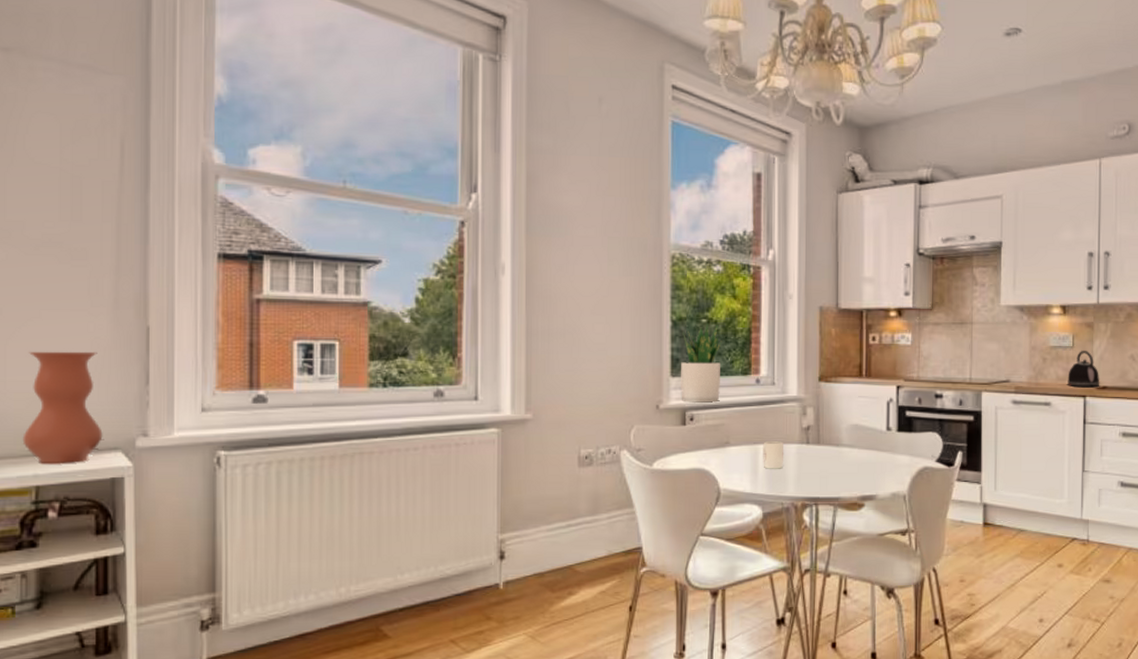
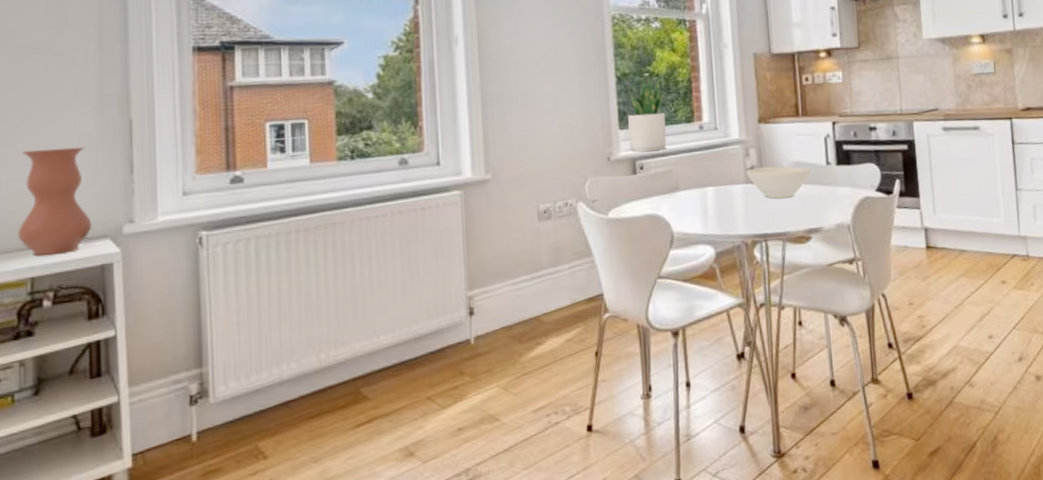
mug: present [763,441,784,469] -> none [710,183,732,210]
bowl: none [801,428,869,463] -> present [746,166,811,200]
kettle: present [1067,350,1100,388] -> none [993,74,1024,111]

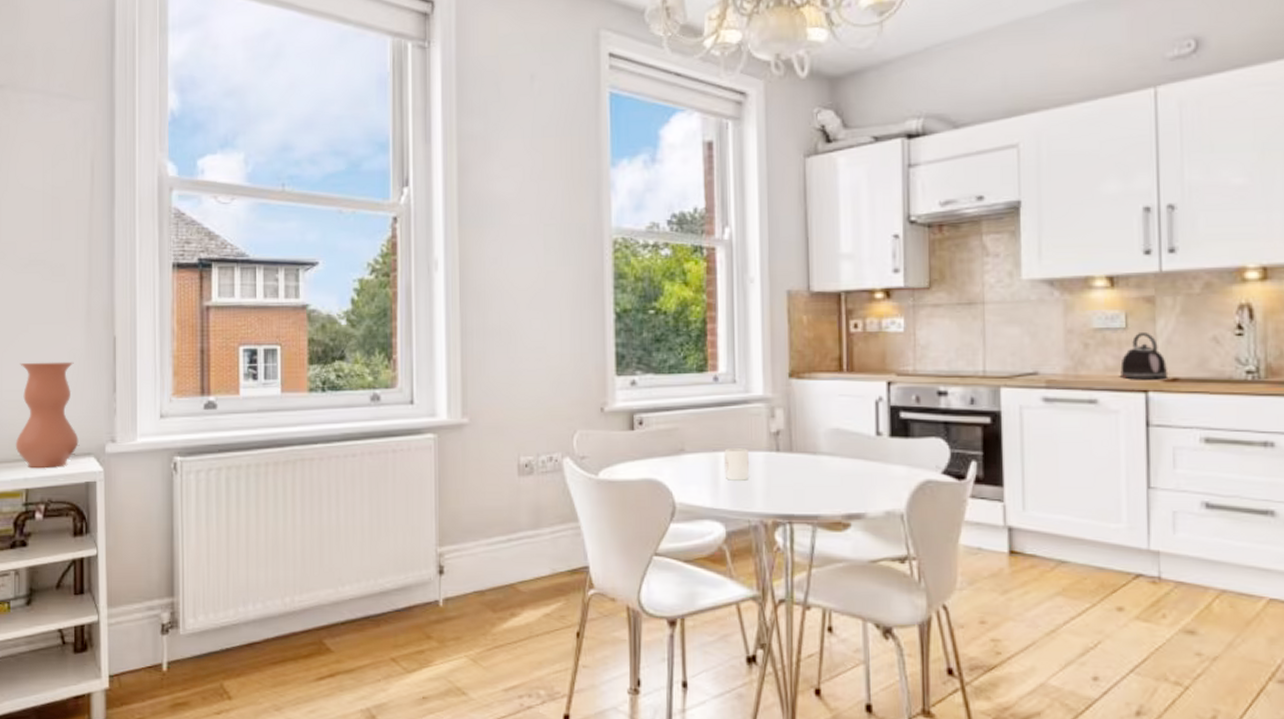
planter: present [627,77,666,153] -> none [627,315,672,404]
mug: none [710,183,732,210] -> present [724,448,750,481]
bowl: present [746,166,811,200] -> none [769,433,854,474]
kettle: none [993,74,1024,111] -> present [1120,331,1169,380]

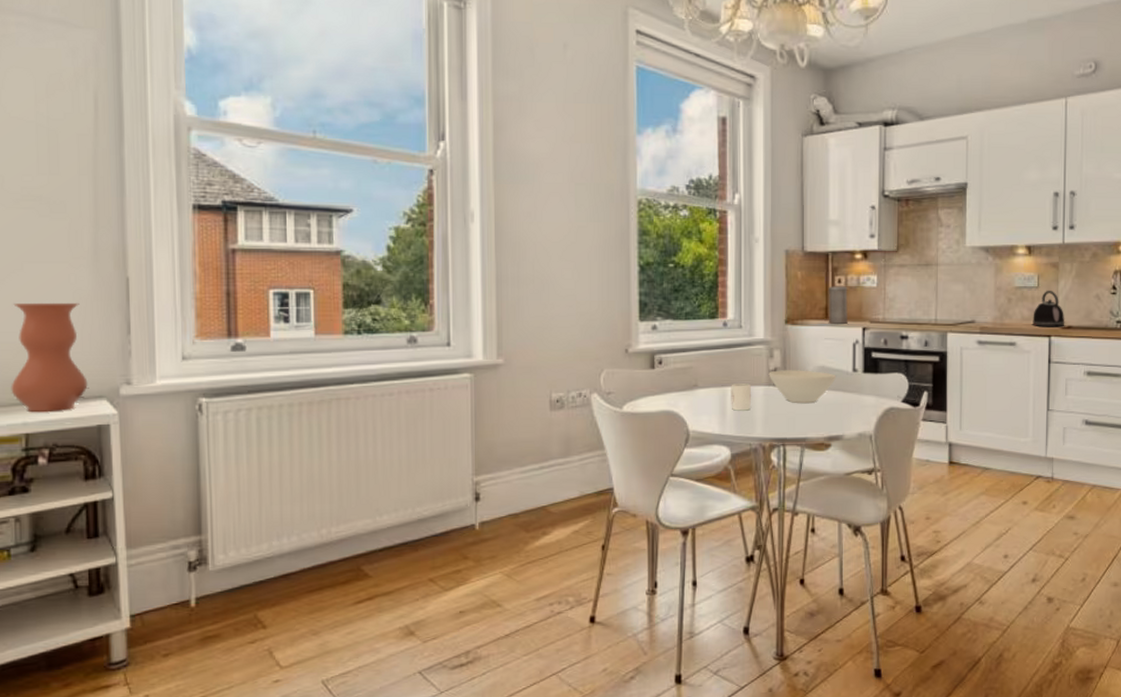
bowl: none [769,433,854,474] -> present [768,370,836,404]
canister: none [841,332,867,379] -> present [828,286,848,325]

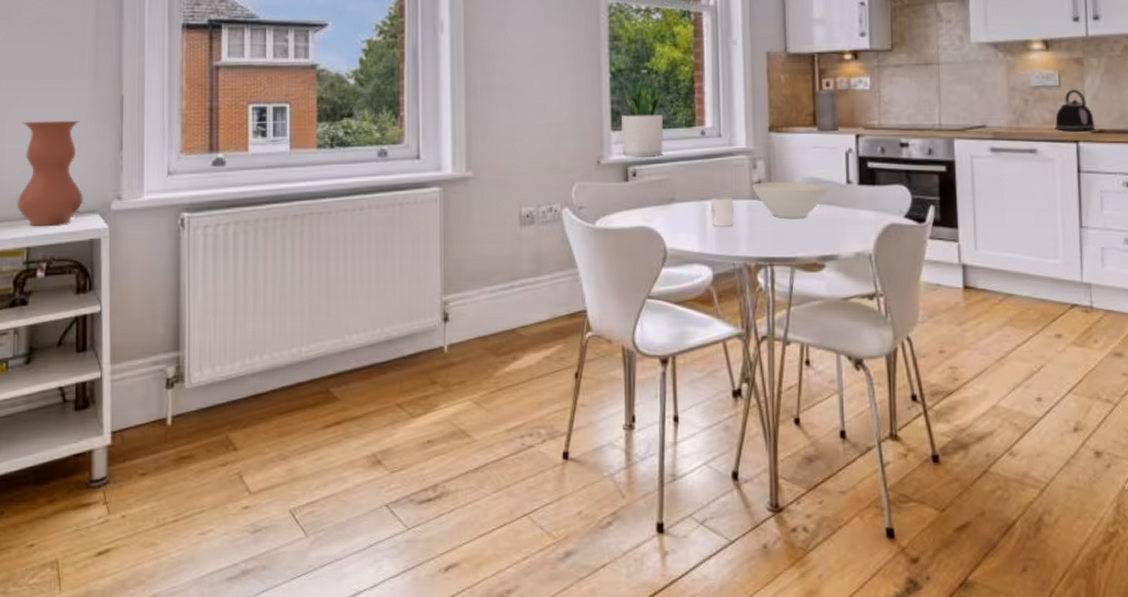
planter: none [649,268,689,346] -> present [622,74,663,157]

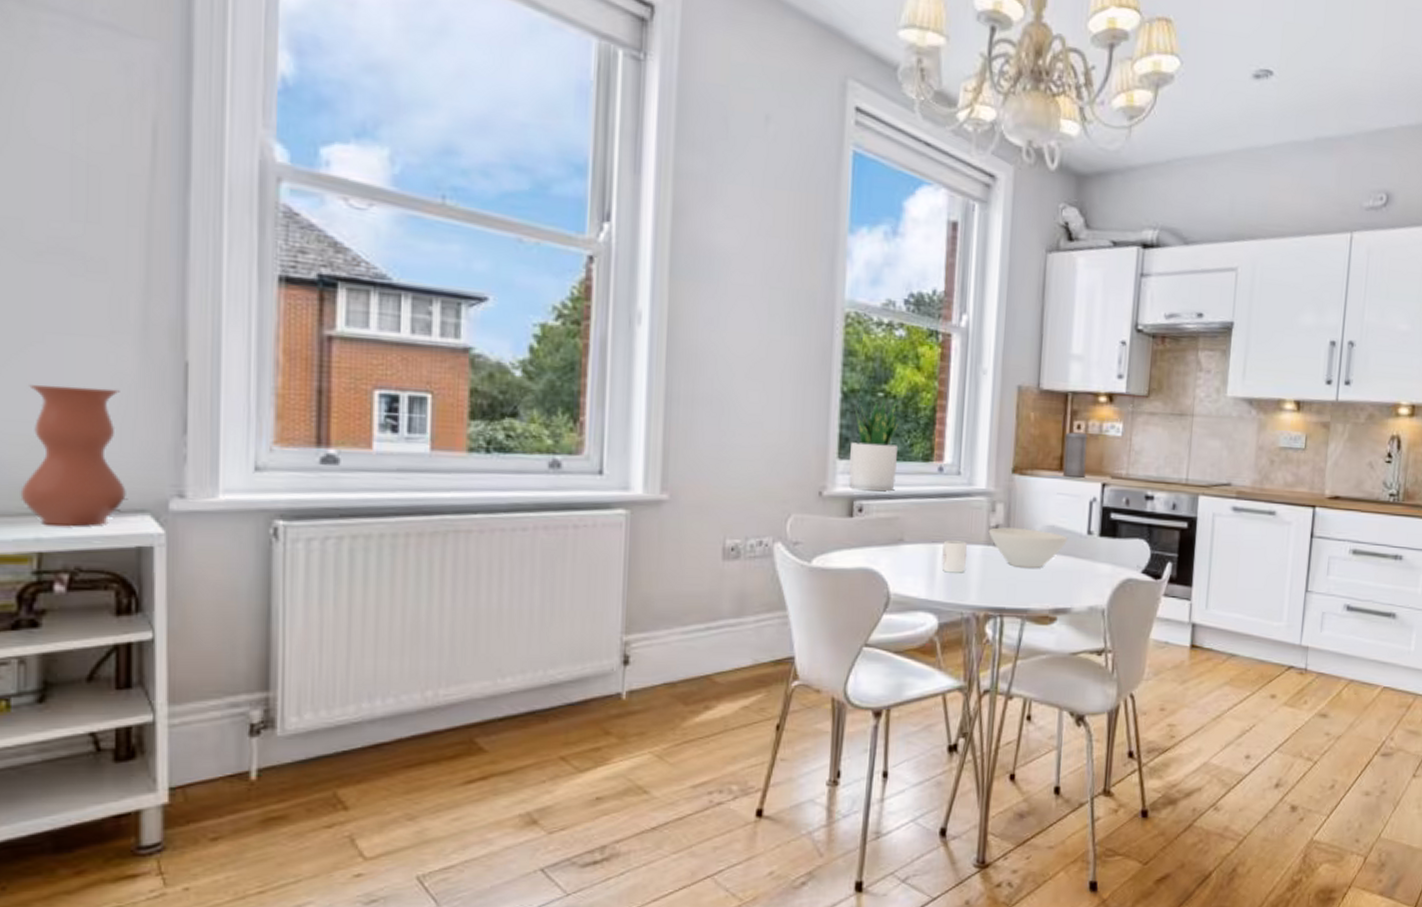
kettle: present [1055,89,1095,132] -> none [1296,453,1333,497]

